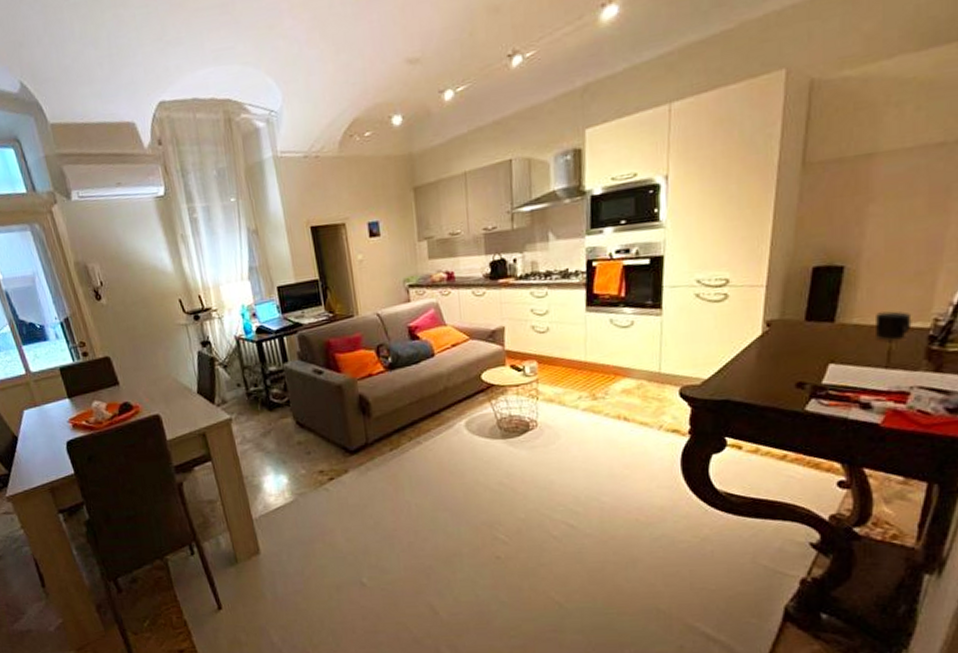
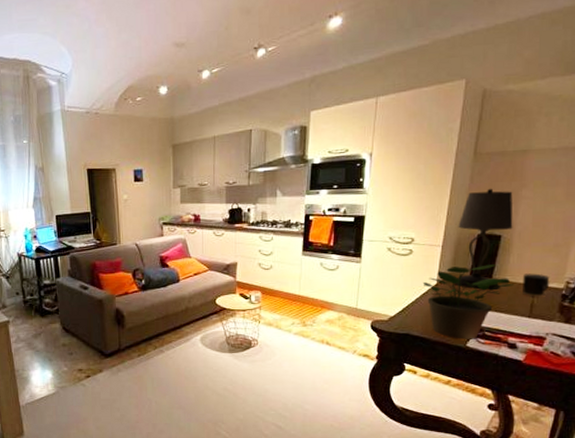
potted plant: none [743,304,865,403] -> present [422,264,515,340]
table lamp: none [783,206,859,338] -> present [452,188,513,290]

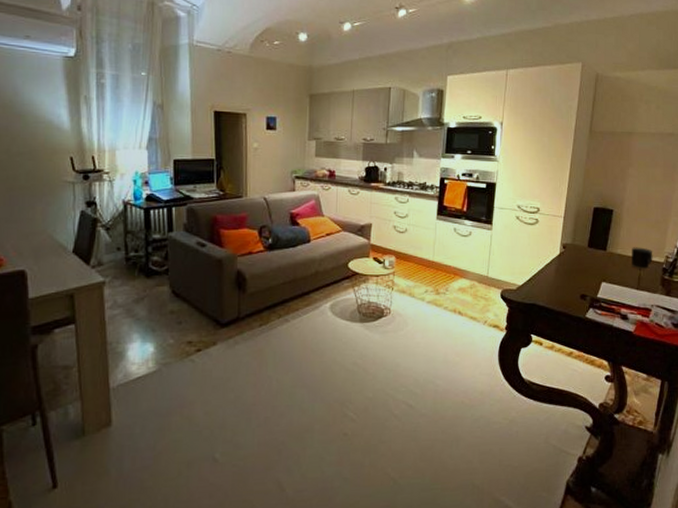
potted plant: present [422,264,515,340] -> none [547,237,625,310]
table lamp: present [452,188,513,290] -> none [573,164,622,261]

